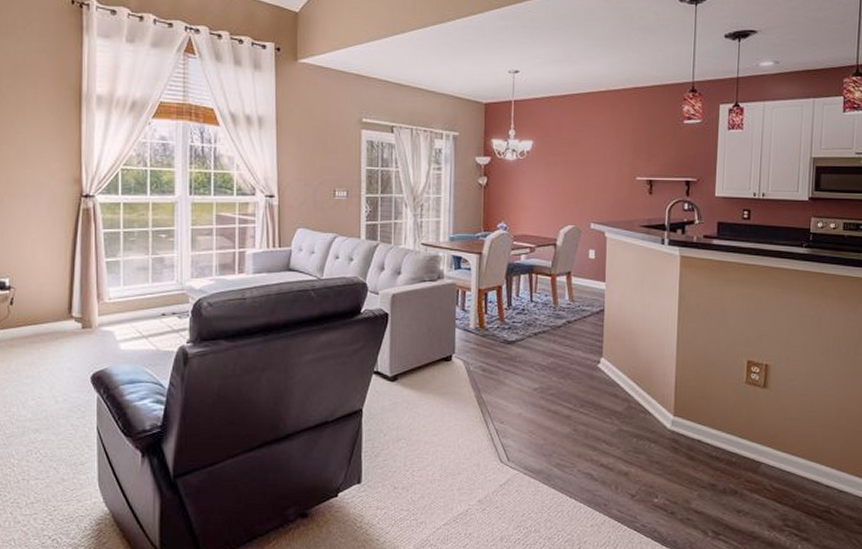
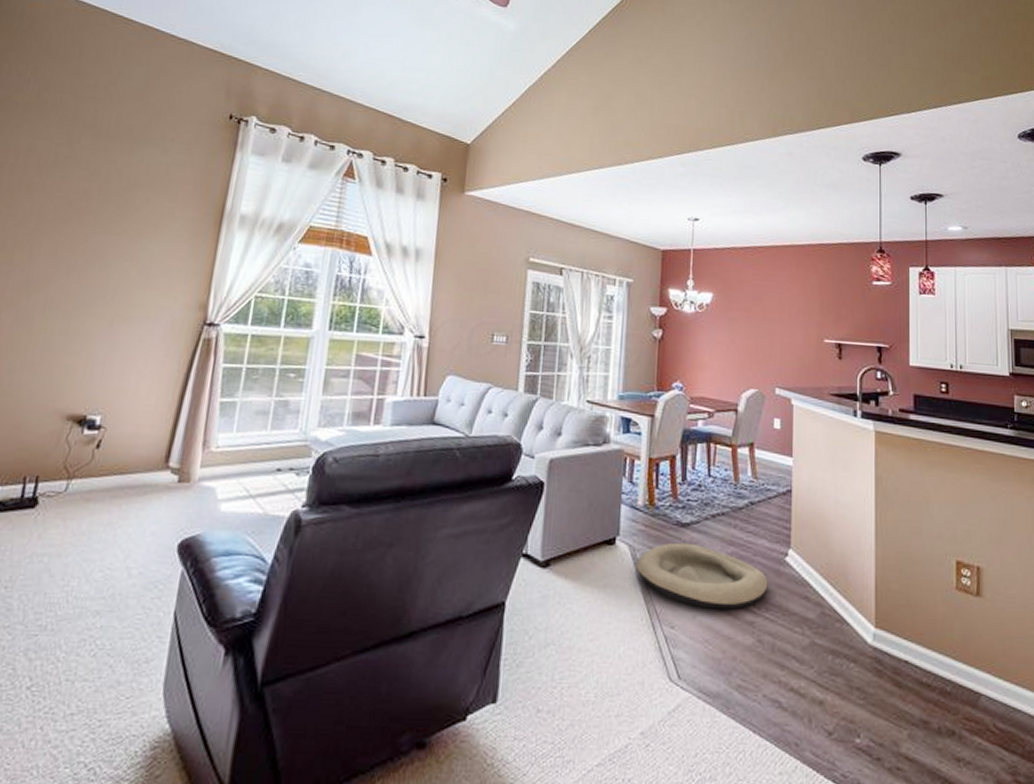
dog bed: none [470,356,583,407] -> present [636,542,768,610]

